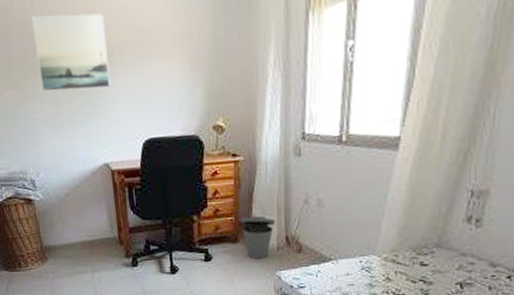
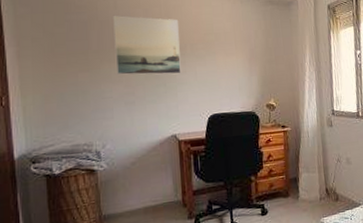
trash can: present [241,215,275,259] -> none [290,173,317,210]

